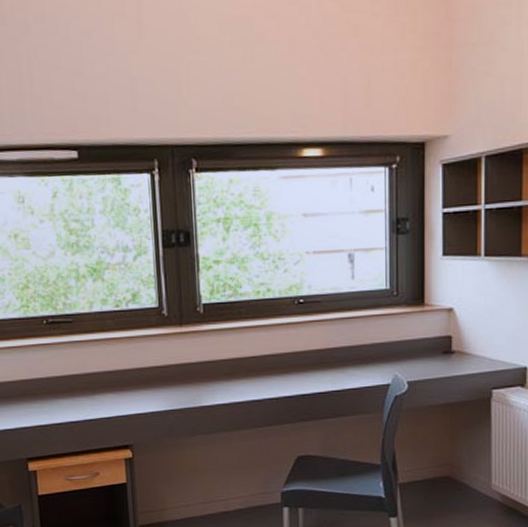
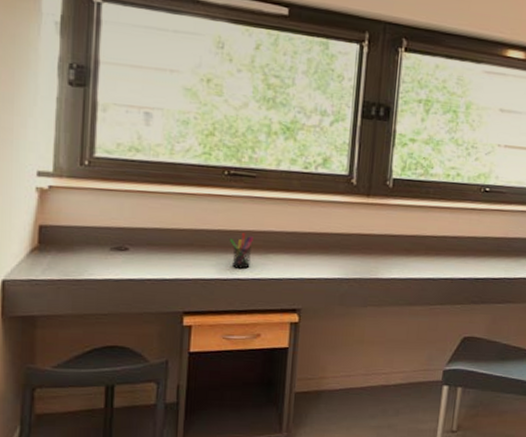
pen holder: none [57,377,80,412] -> present [229,233,253,269]

